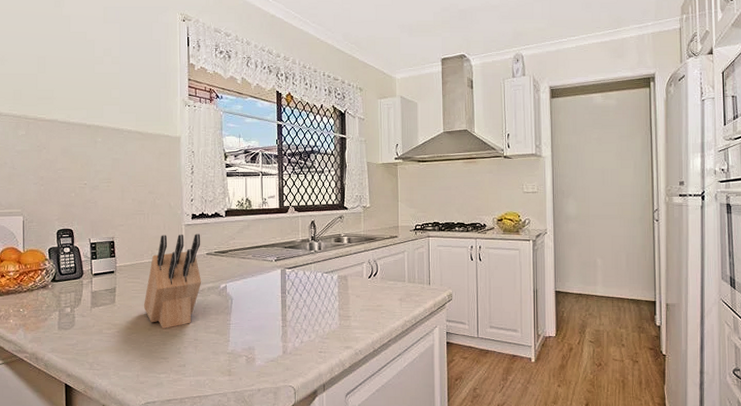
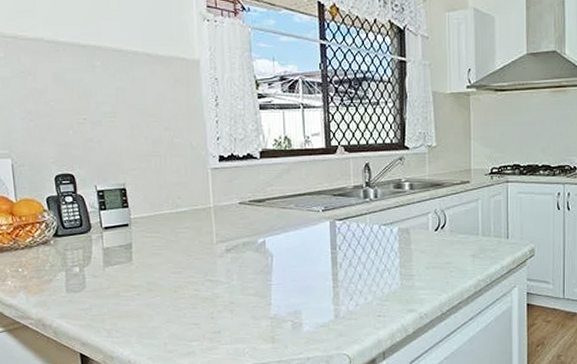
knife block: present [144,234,202,329] -> none [167,179,235,291]

